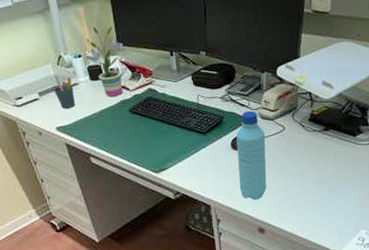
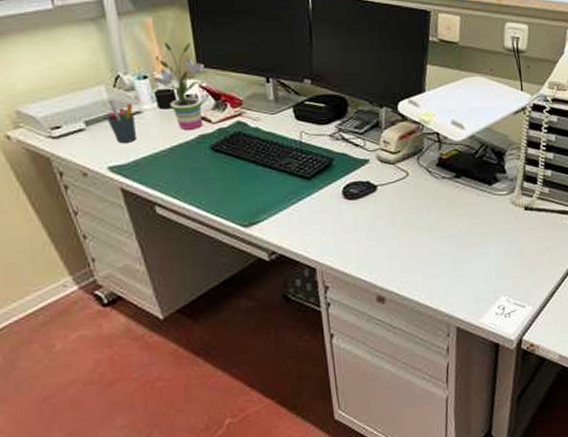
water bottle: present [236,110,267,200] -> none [348,152,387,262]

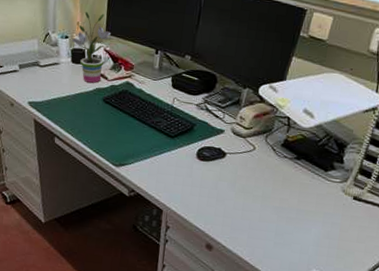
pen holder: present [106,100,136,144] -> none [34,51,54,86]

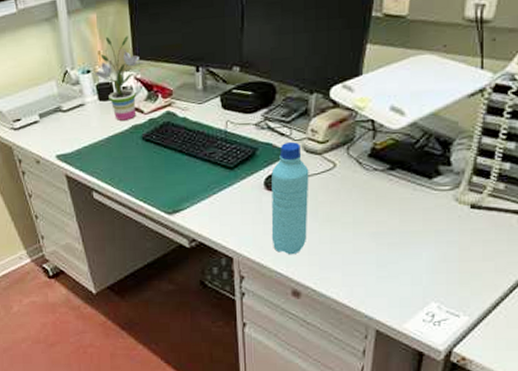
water bottle: none [196,123,234,215] -> present [271,141,309,255]

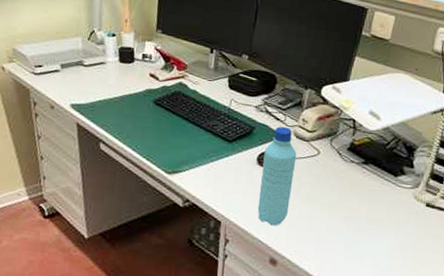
potted plant: present [93,36,144,121] -> none [118,8,165,84]

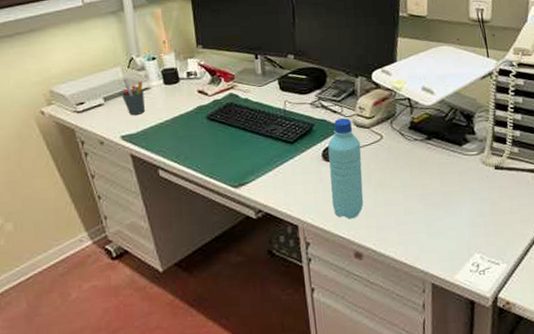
pen holder: none [77,50,99,87] -> present [121,79,145,116]

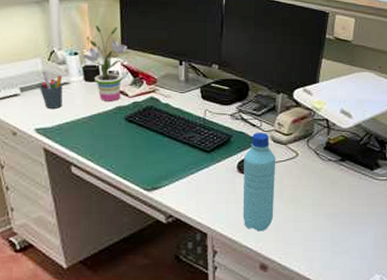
potted plant: none [159,28,207,102] -> present [81,25,131,101]

